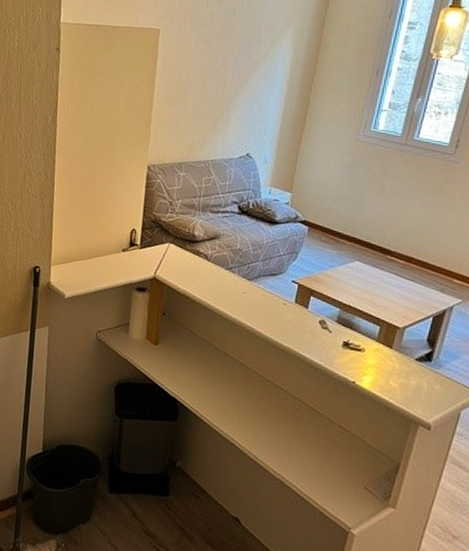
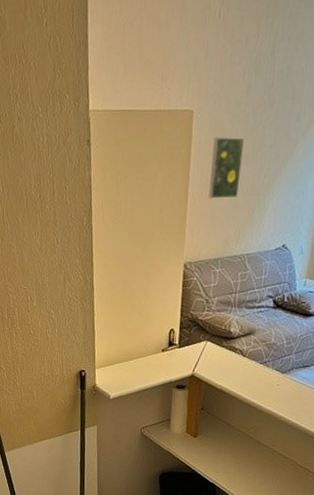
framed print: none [173,53,209,108] -> present [208,136,245,199]

